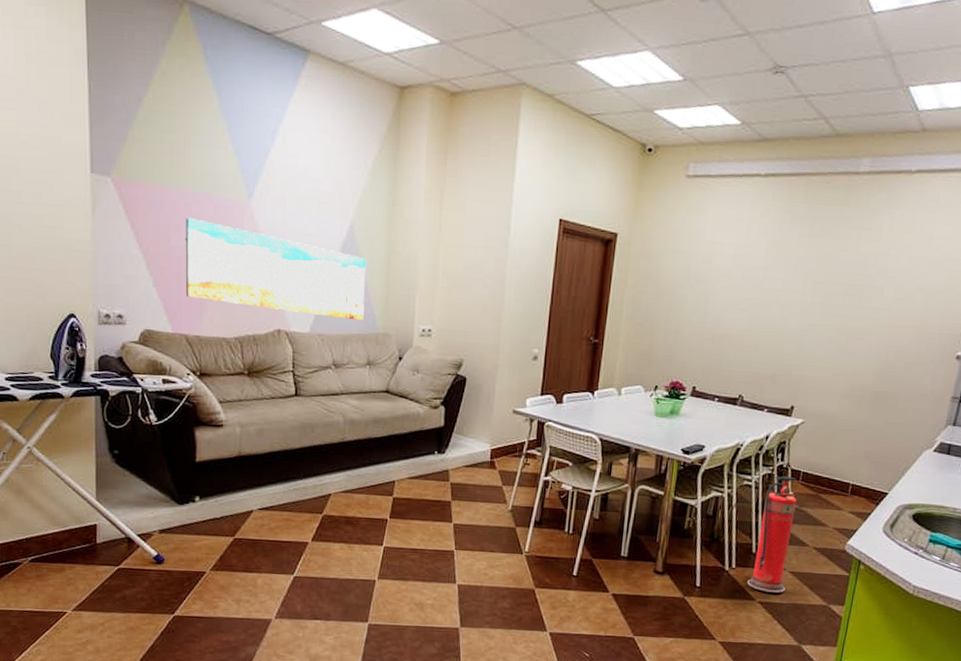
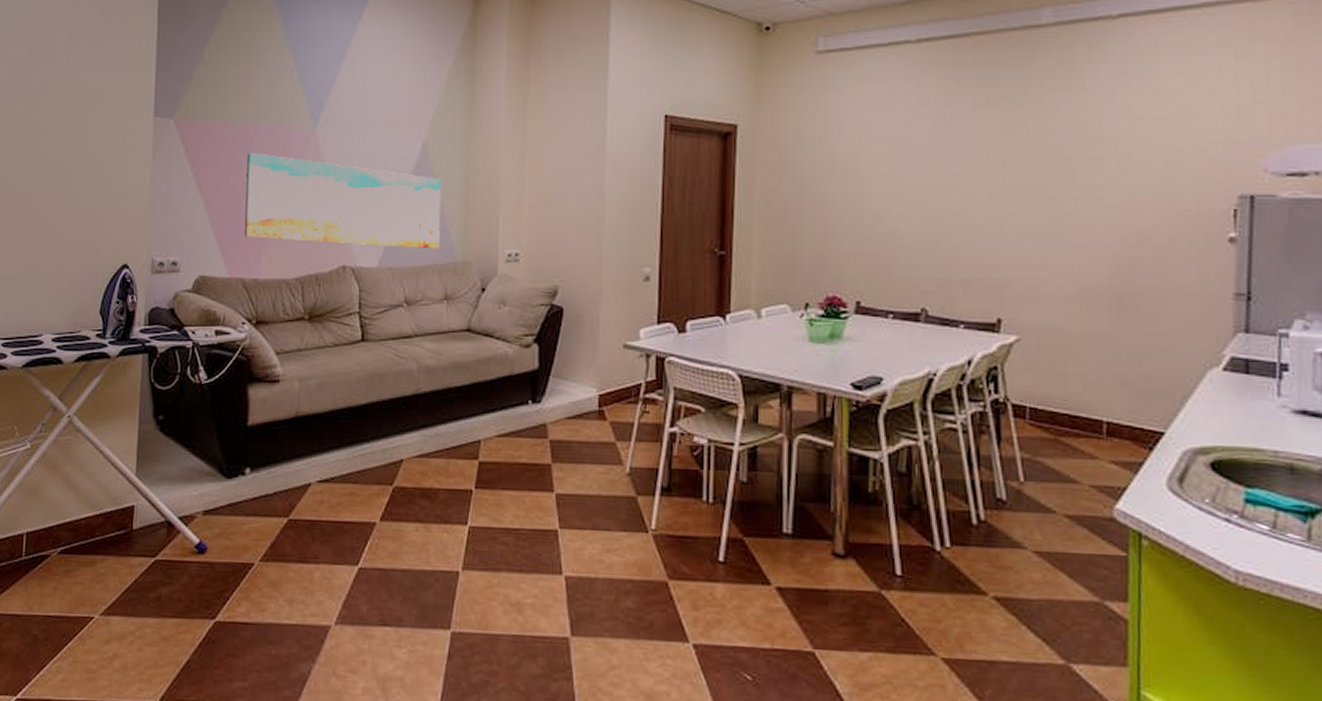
fire extinguisher: present [747,476,797,593] -> none [972,414,1031,584]

